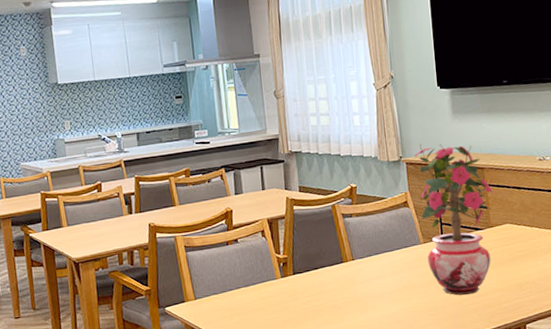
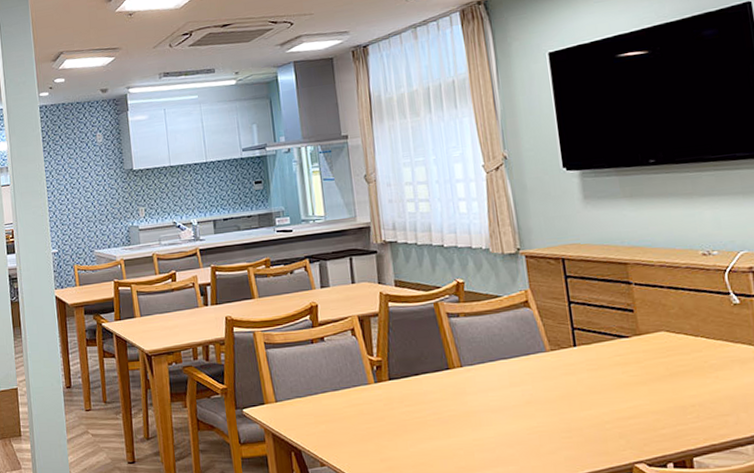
potted flower: present [414,143,493,295] -> none [536,234,641,416]

